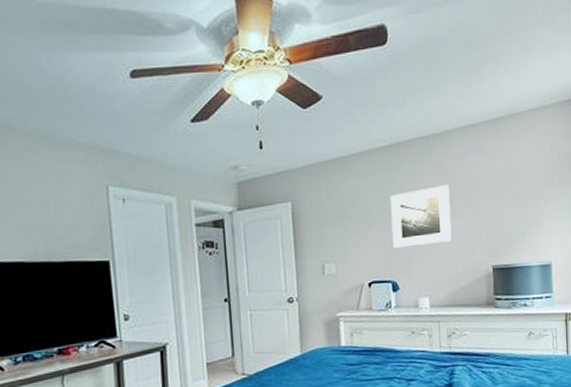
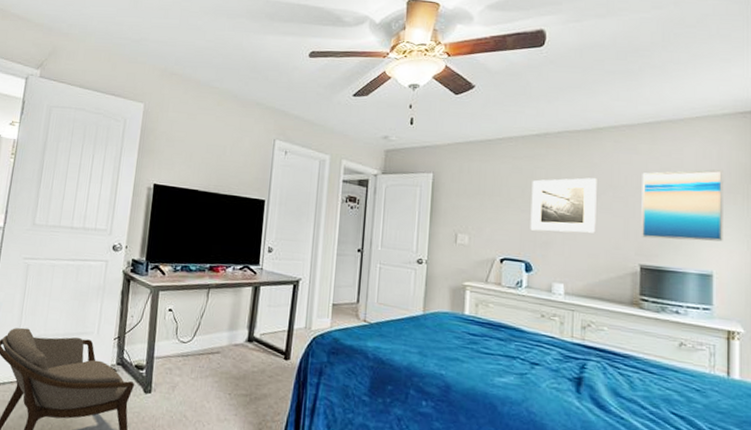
wall art: none [488,160,558,239] -> present [641,169,723,242]

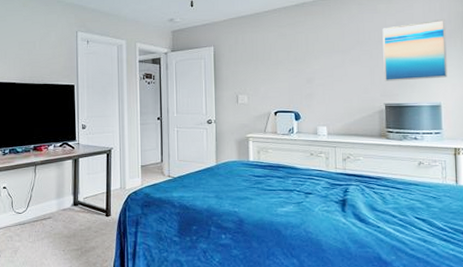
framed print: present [530,177,597,233] -> none [295,37,348,86]

